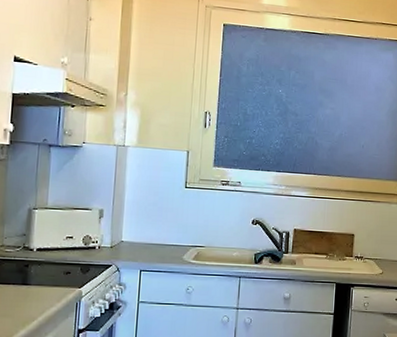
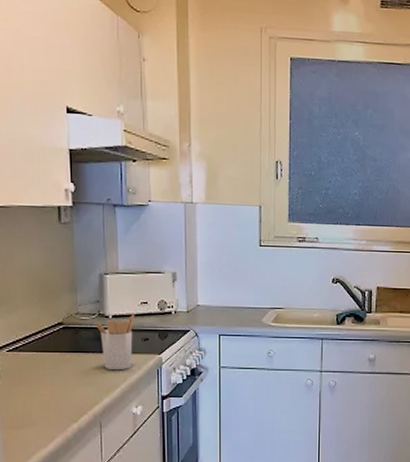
utensil holder: none [18,248,60,303] -> present [94,314,135,371]

